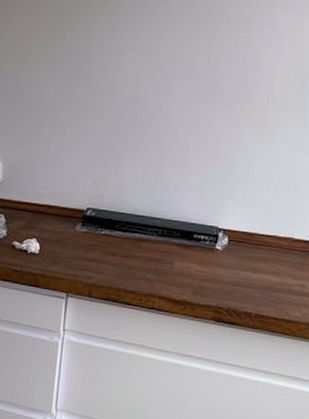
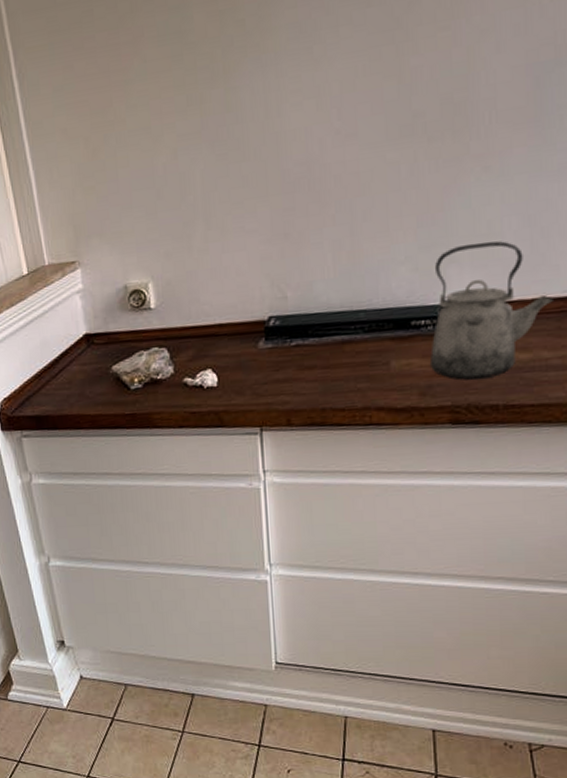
kettle: none [203,186,301,291] -> present [429,241,555,380]

